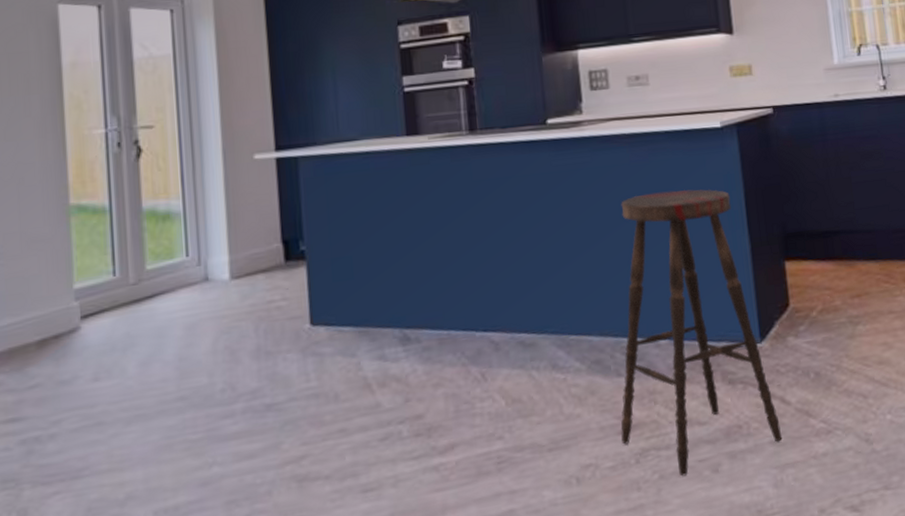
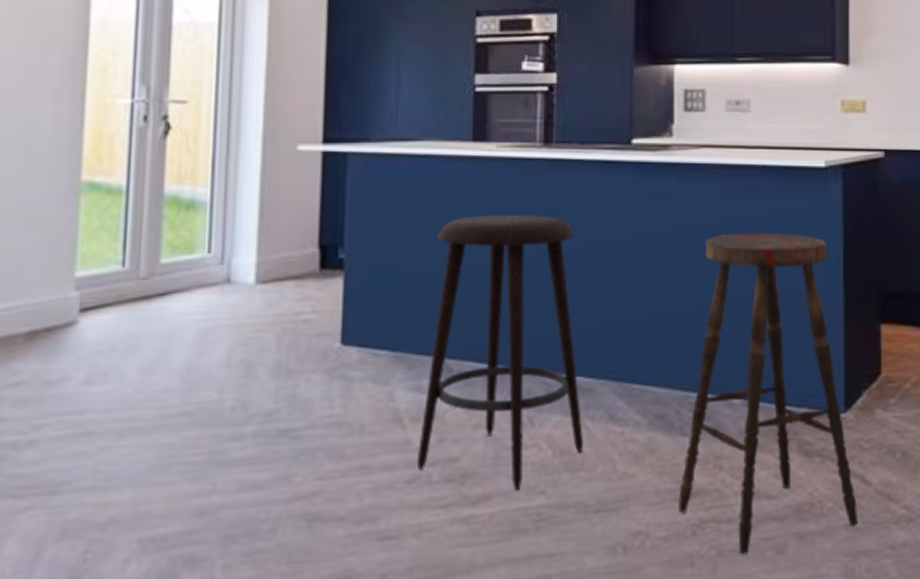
stool: none [384,194,533,439] -> present [416,214,584,491]

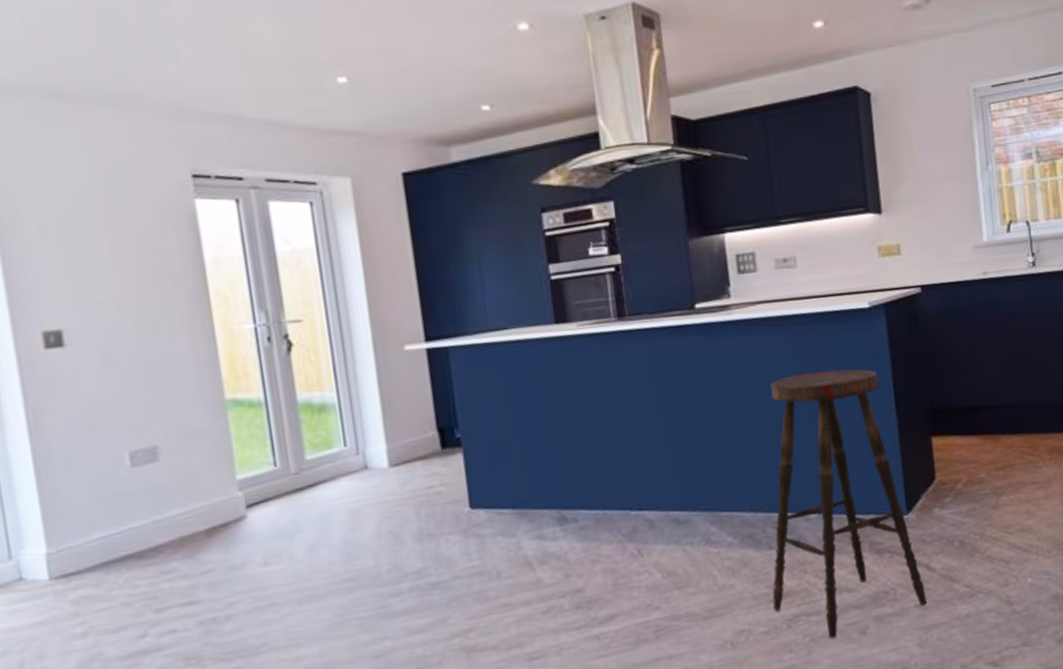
stool: present [416,214,584,491] -> none [537,379,688,610]

